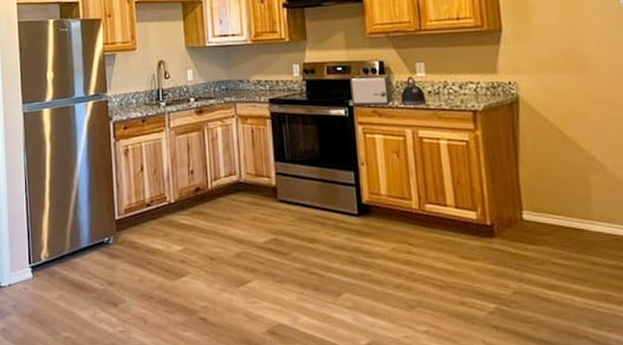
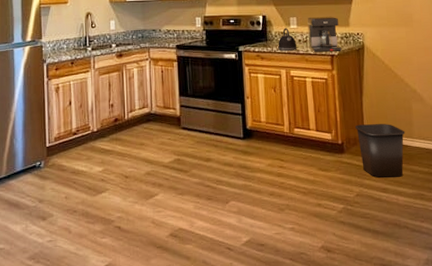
toaster: present [350,74,394,107] -> none [240,26,273,52]
coffee maker: none [439,60,487,108] -> present [307,16,342,53]
waste bin: none [510,200,581,271] -> present [355,124,405,178]

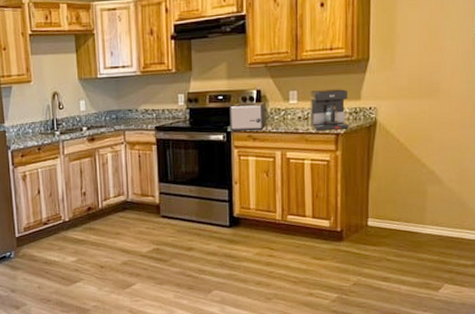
toaster: none [240,26,273,52] -> present [229,102,267,132]
kettle: present [278,28,298,52] -> none [274,103,296,131]
waste bin: present [355,124,405,178] -> none [358,209,416,266]

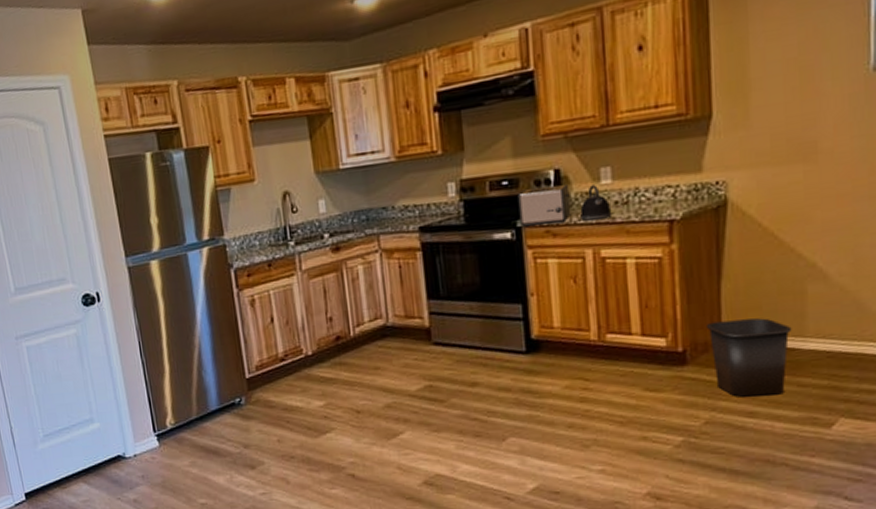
kettle: none [274,103,296,131] -> present [580,185,613,222]
coffee maker: present [309,88,349,132] -> none [629,158,688,219]
waste bin: none [358,209,416,266] -> present [707,318,792,397]

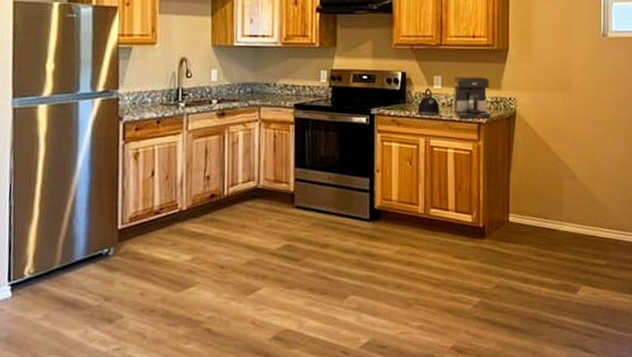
toaster: present [518,185,571,228] -> none [373,84,412,115]
coffee maker: none [629,158,688,219] -> present [453,76,490,120]
waste bin: present [707,318,792,397] -> none [500,204,554,266]

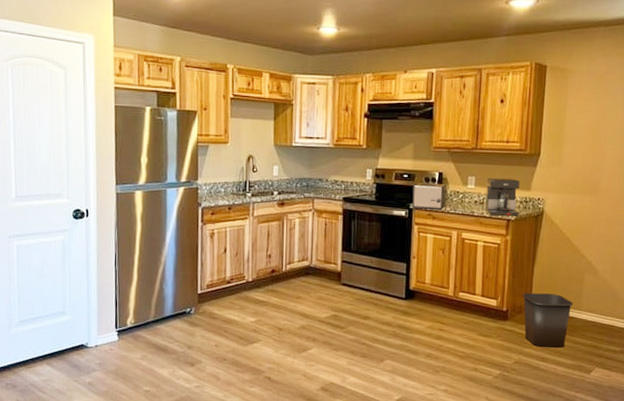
toaster: none [373,84,412,115] -> present [412,182,447,211]
kettle: present [418,88,440,117] -> none [452,187,473,213]
waste bin: none [500,204,554,266] -> present [523,293,574,348]

